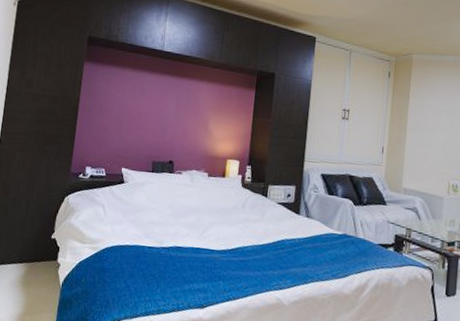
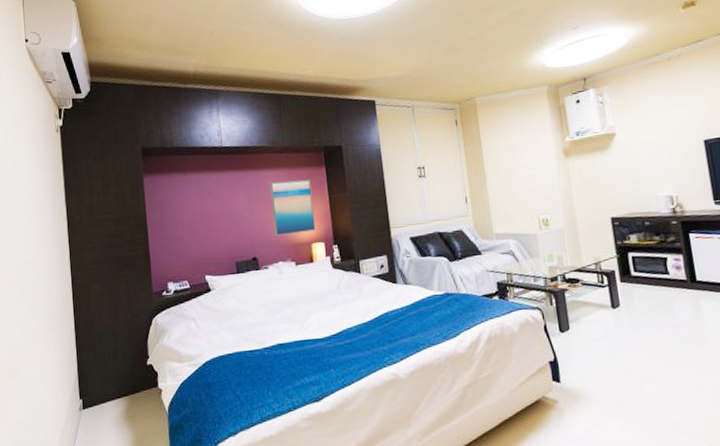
wall art: none [194,93,239,148] -> present [269,179,316,236]

